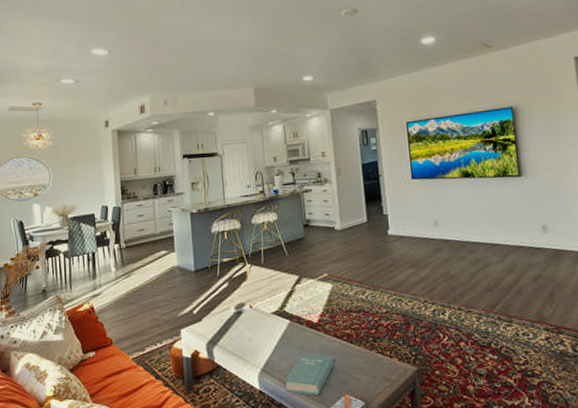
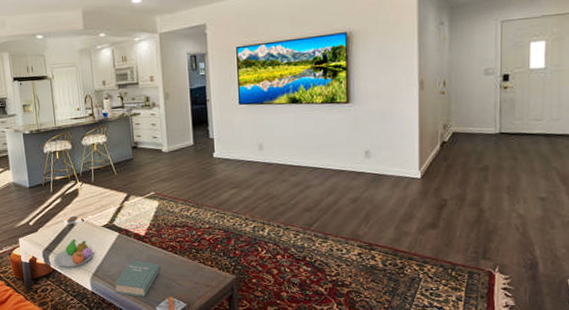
fruit bowl: none [218,328,262,364] -> present [53,238,93,269]

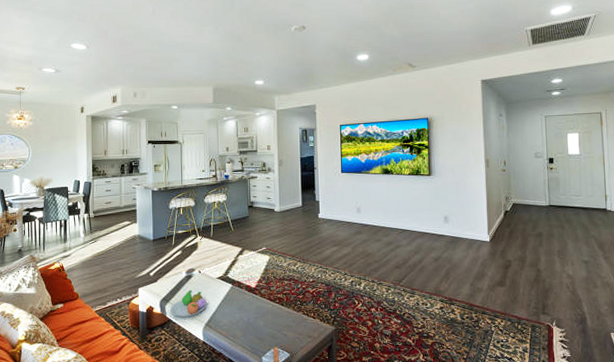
book: present [114,261,161,297] -> none [225,312,268,347]

